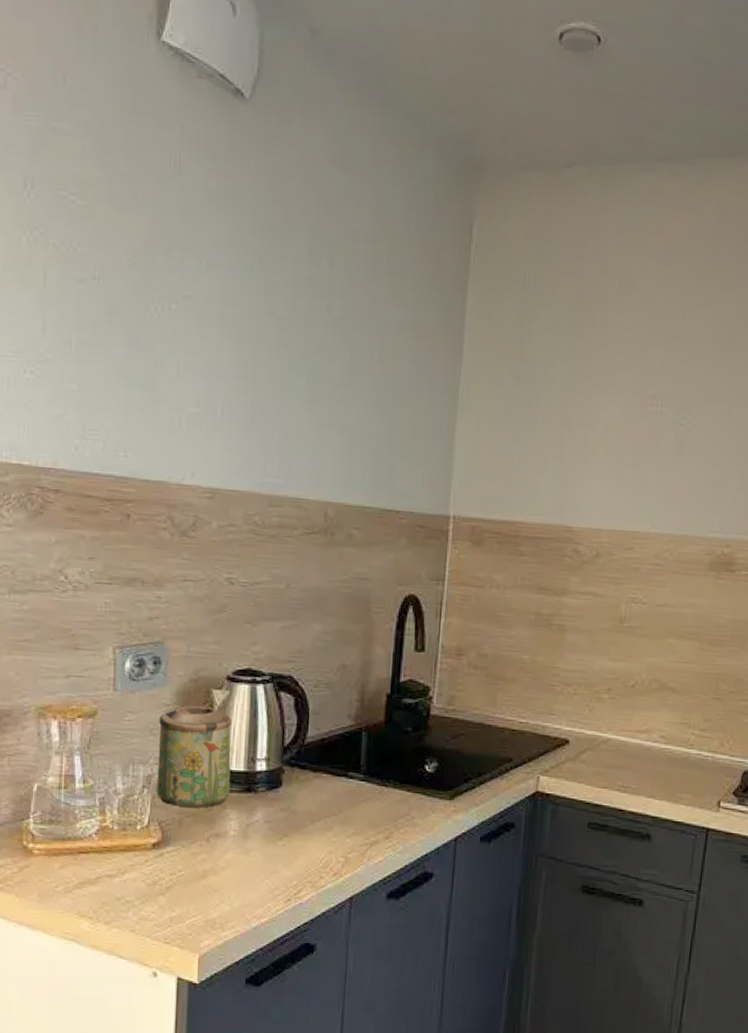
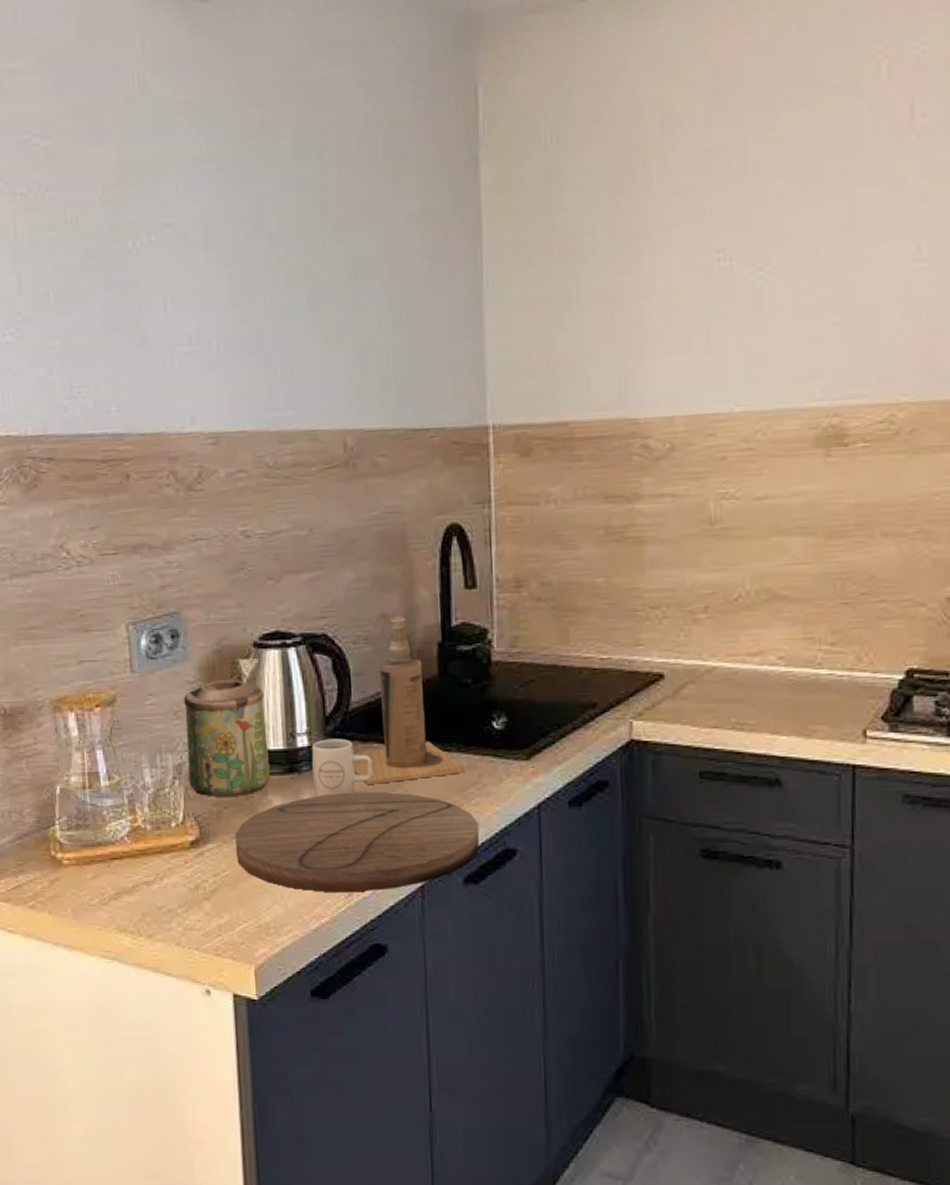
cutting board: none [193,813,405,899] -> present [235,791,480,893]
mug: none [266,766,320,815] -> present [311,738,374,797]
soap dispenser: none [304,667,398,809] -> present [353,616,465,784]

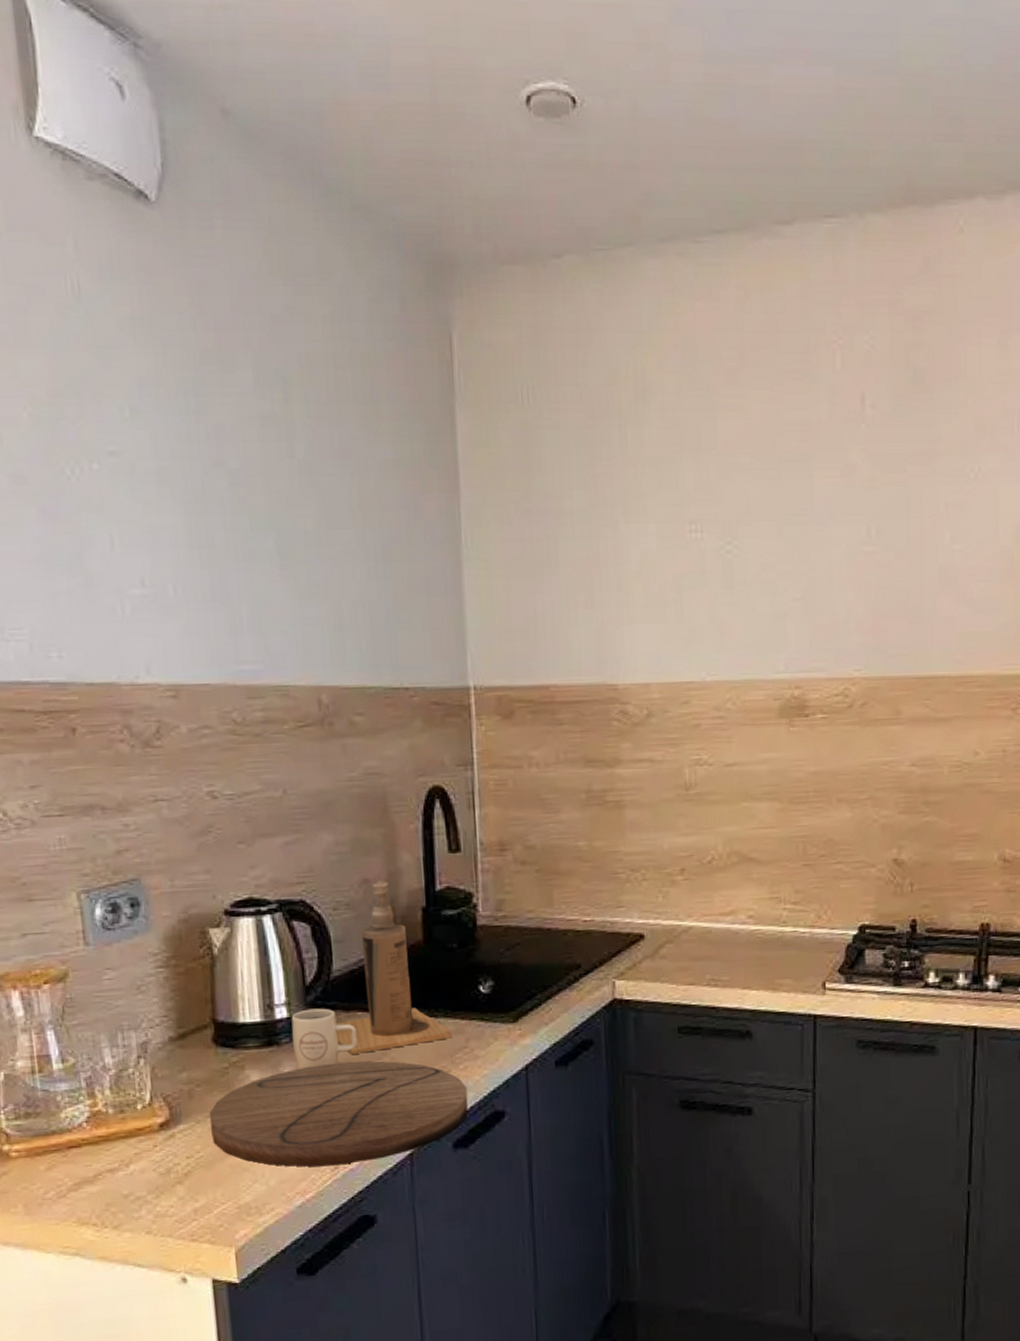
canister: present [184,679,271,797] -> none [147,949,248,1075]

